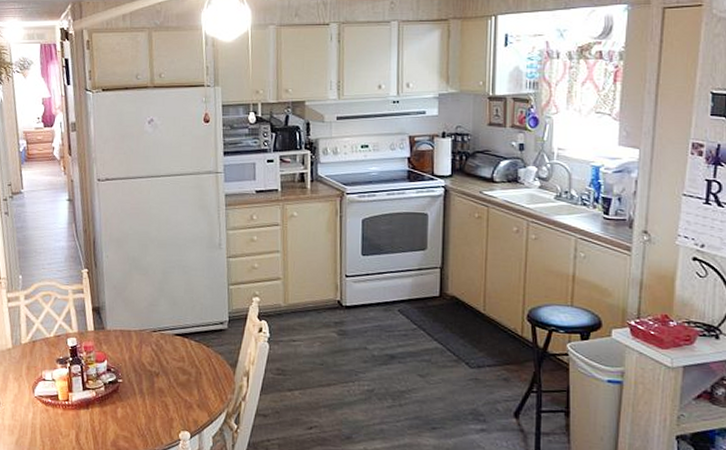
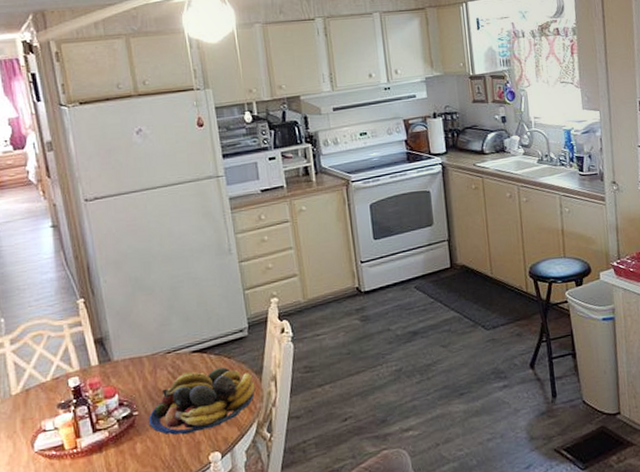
fruit bowl: none [131,352,229,410] -> present [149,367,255,435]

